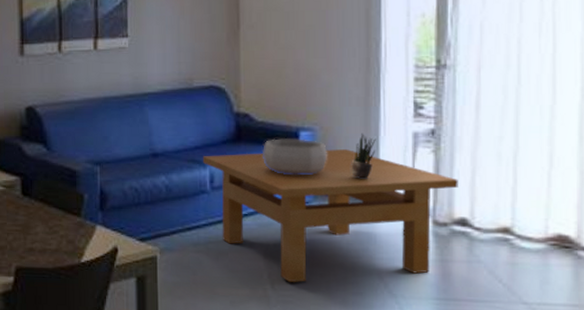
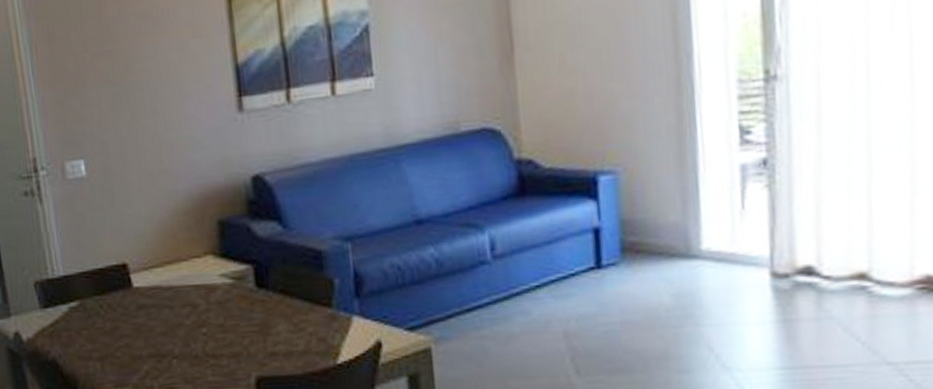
table: present [202,149,458,282] -> none [478,193,800,364]
decorative bowl: present [263,138,327,176] -> none [553,184,635,233]
potted plant: present [351,132,376,179] -> none [665,170,696,228]

